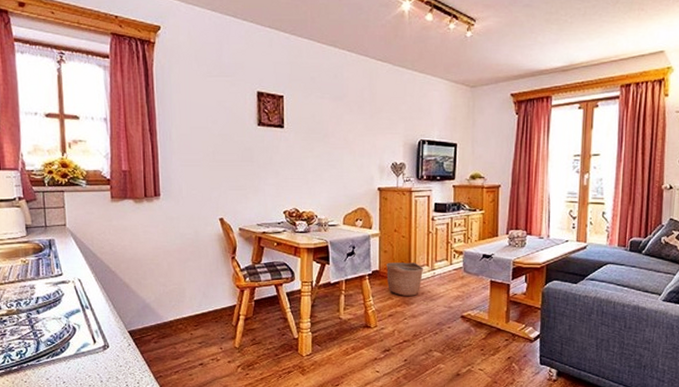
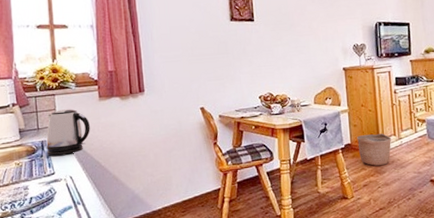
kettle: none [54,208,101,256] -> present [46,109,90,156]

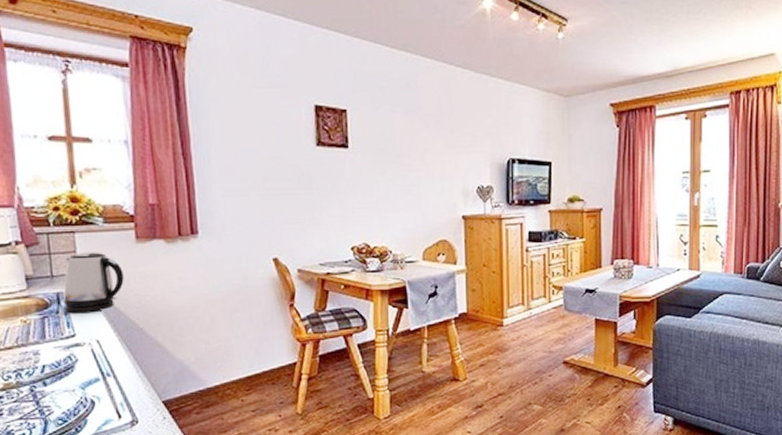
basket: present [357,133,392,166] -> none [475,302,519,341]

